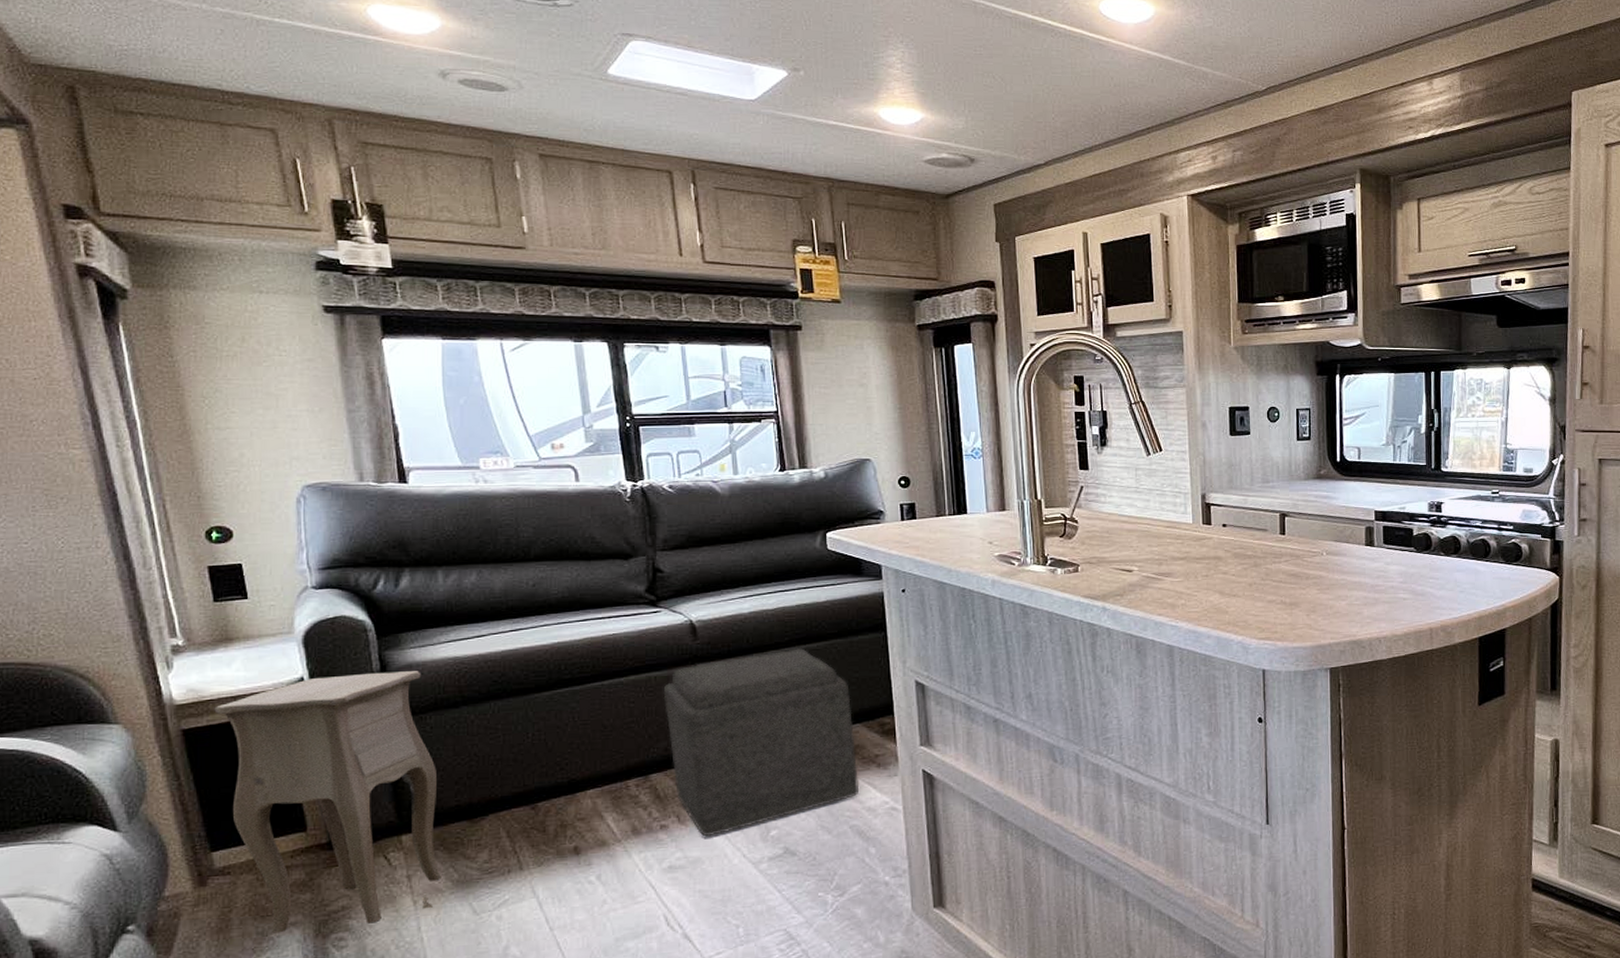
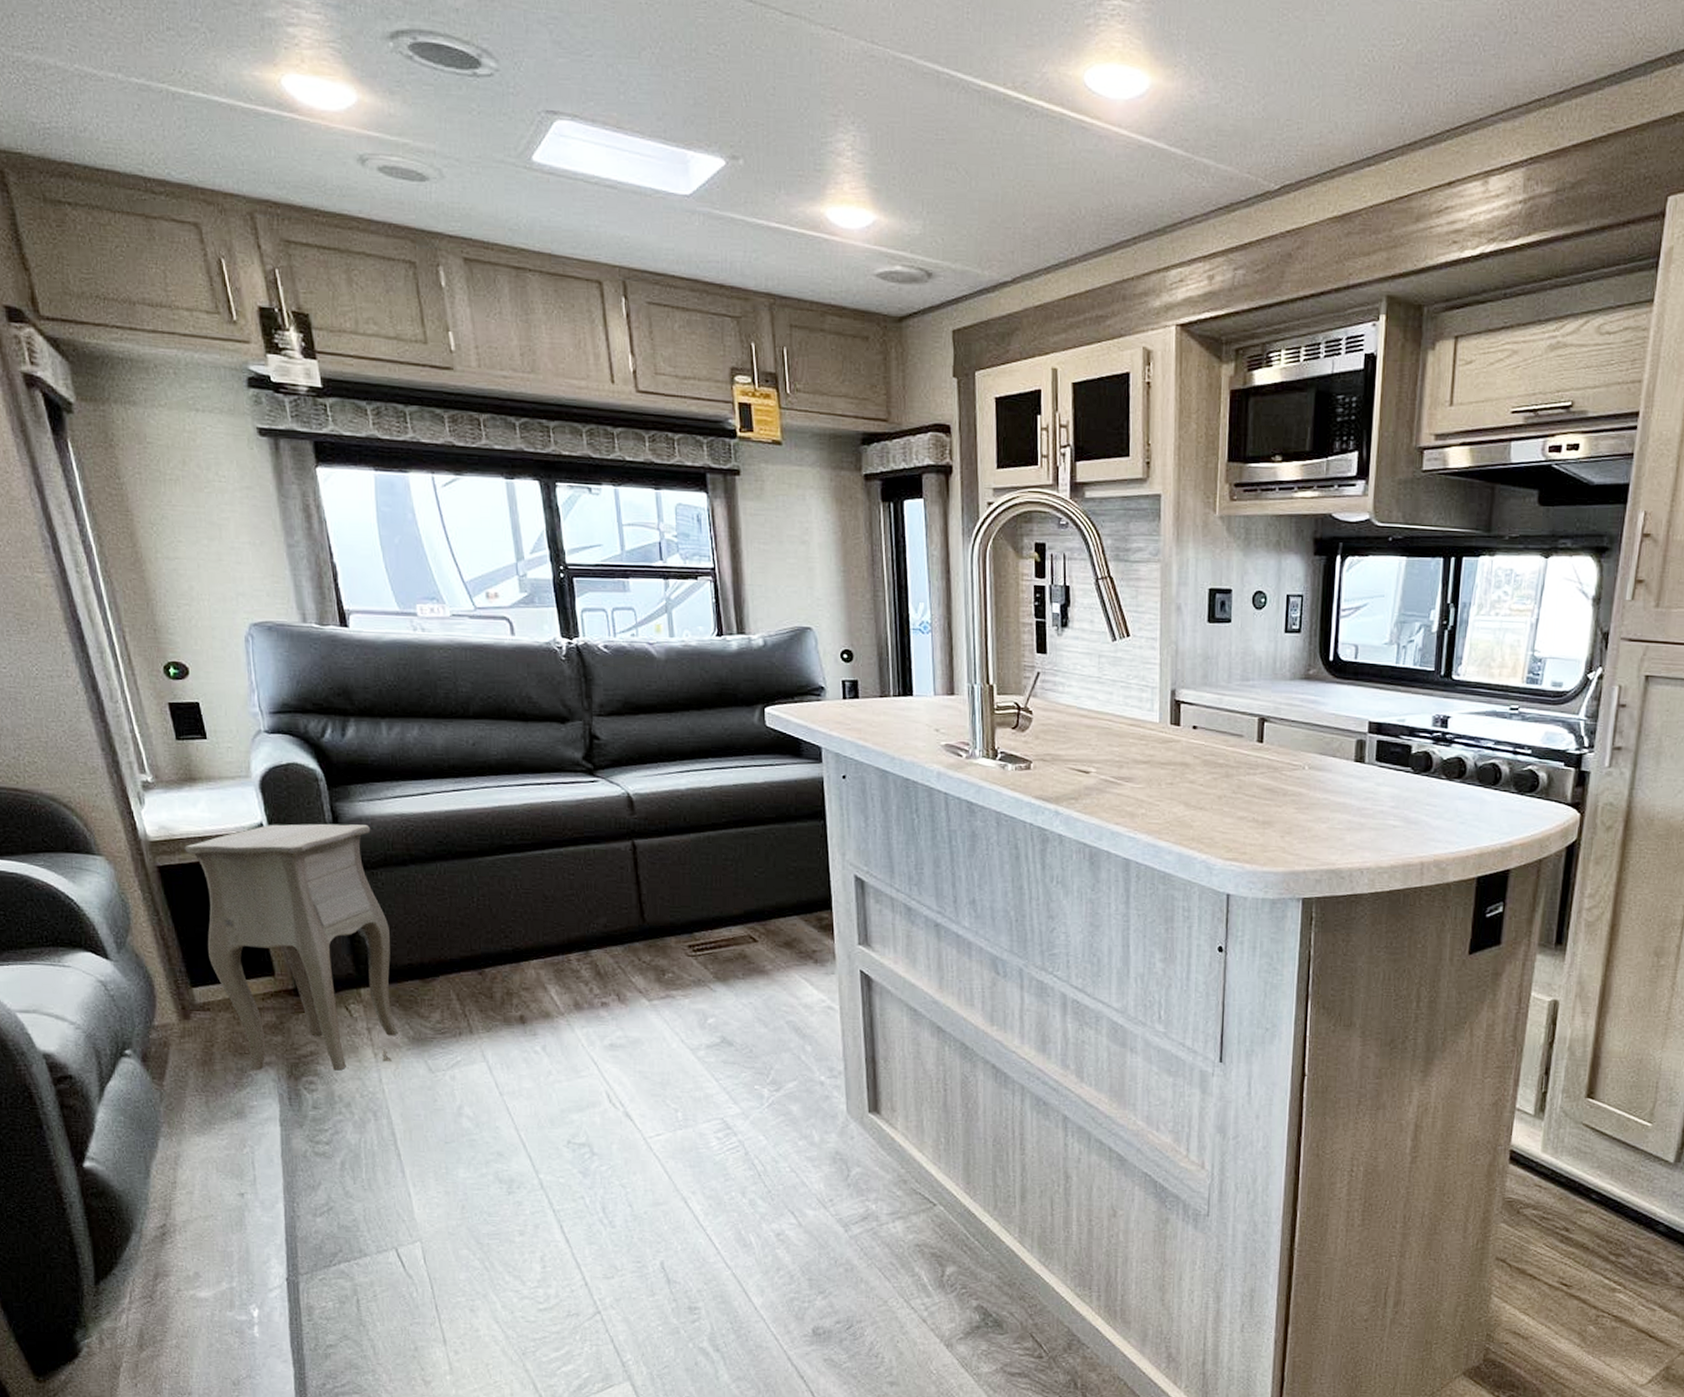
ottoman: present [663,647,858,837] -> none [602,830,795,1018]

